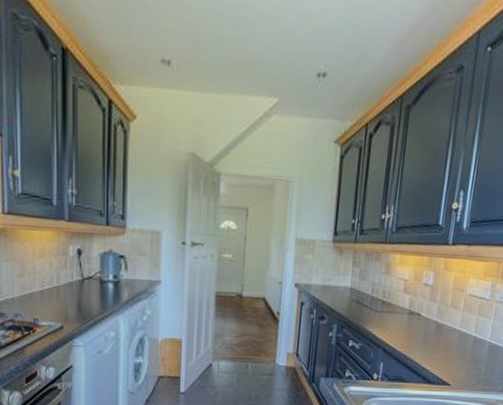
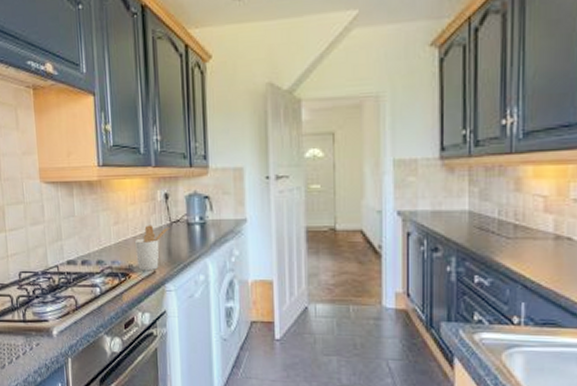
utensil holder: none [42,279,81,326] -> present [135,225,170,271]

